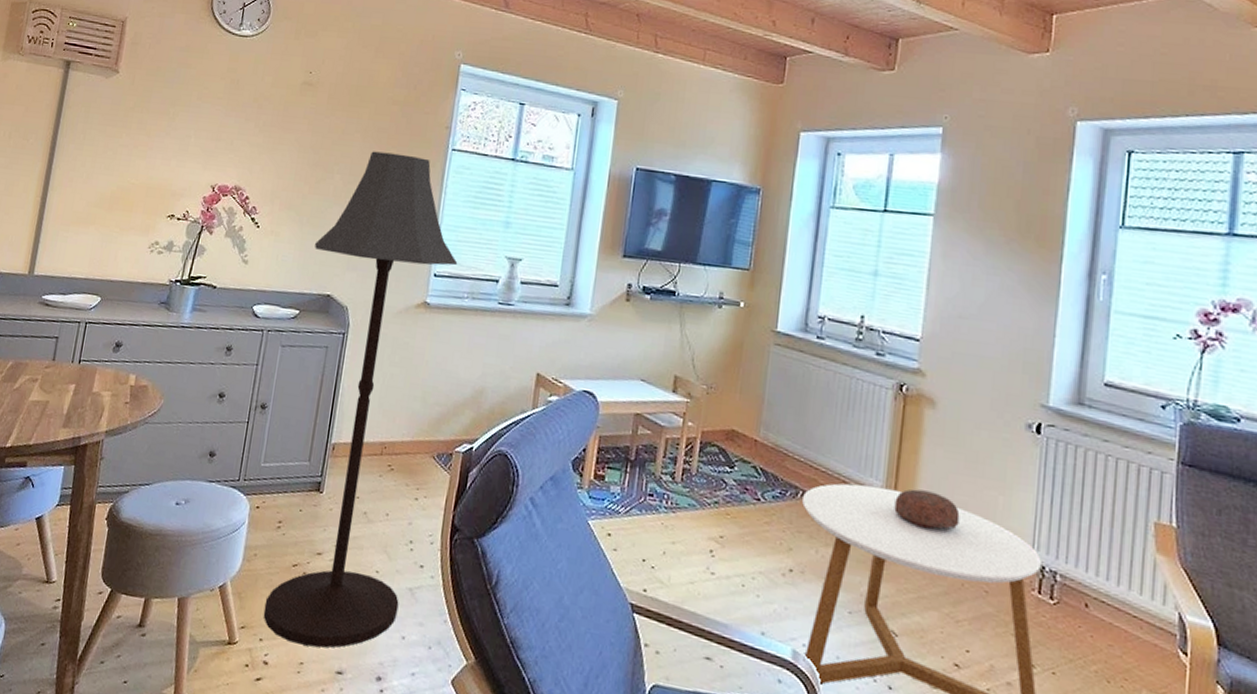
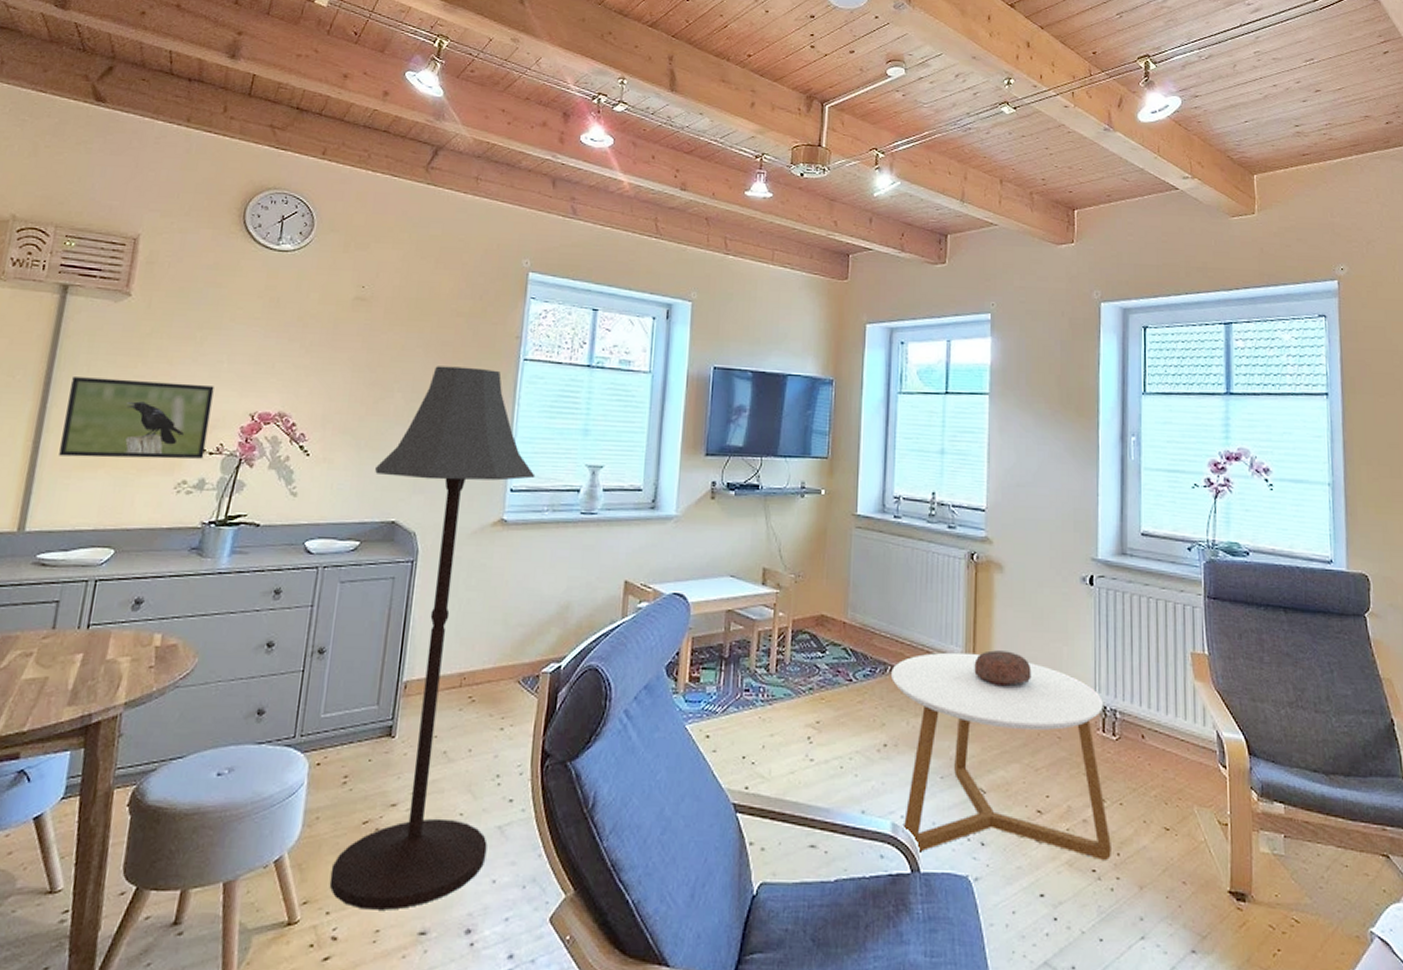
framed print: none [60,143,183,223] -> present [59,377,214,459]

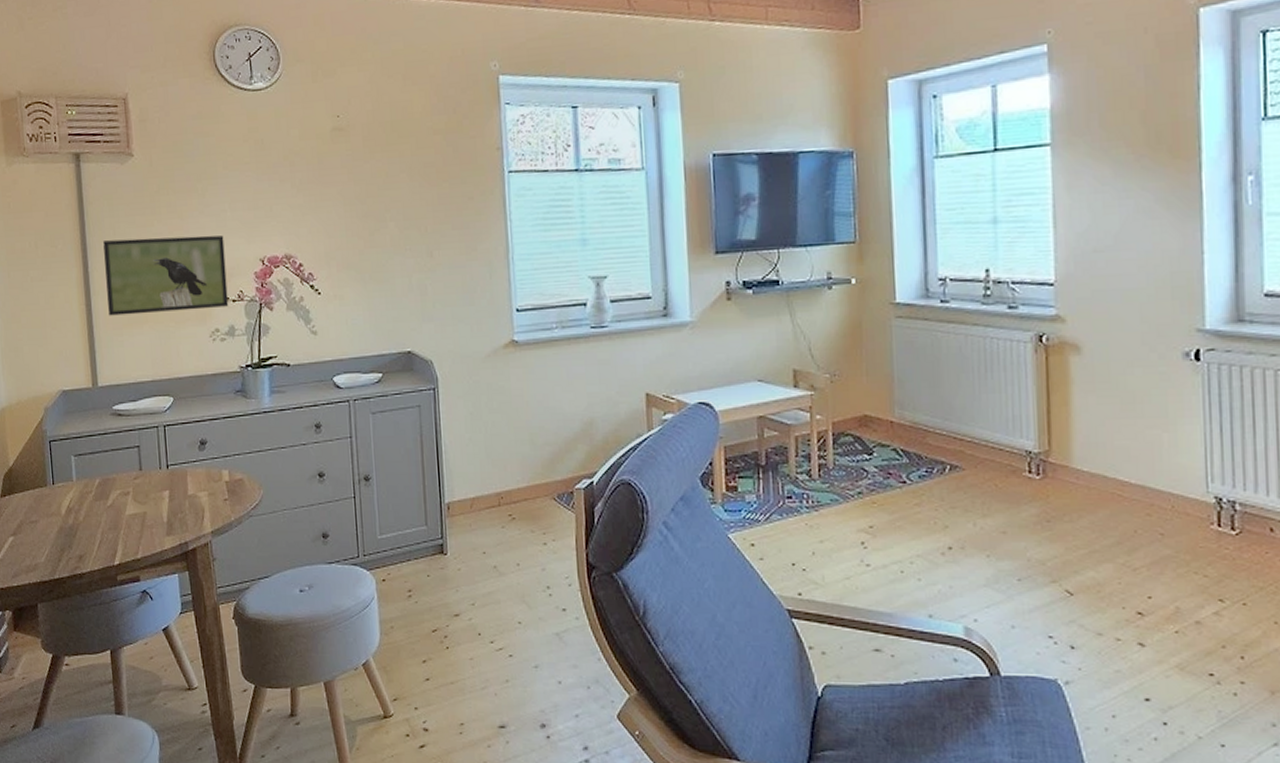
floor lamp: present [329,366,536,910] -> none [383,186,549,707]
coffee table: present [891,652,1111,860] -> none [951,446,1233,663]
decorative bowl: present [974,650,1032,687] -> none [1050,442,1123,481]

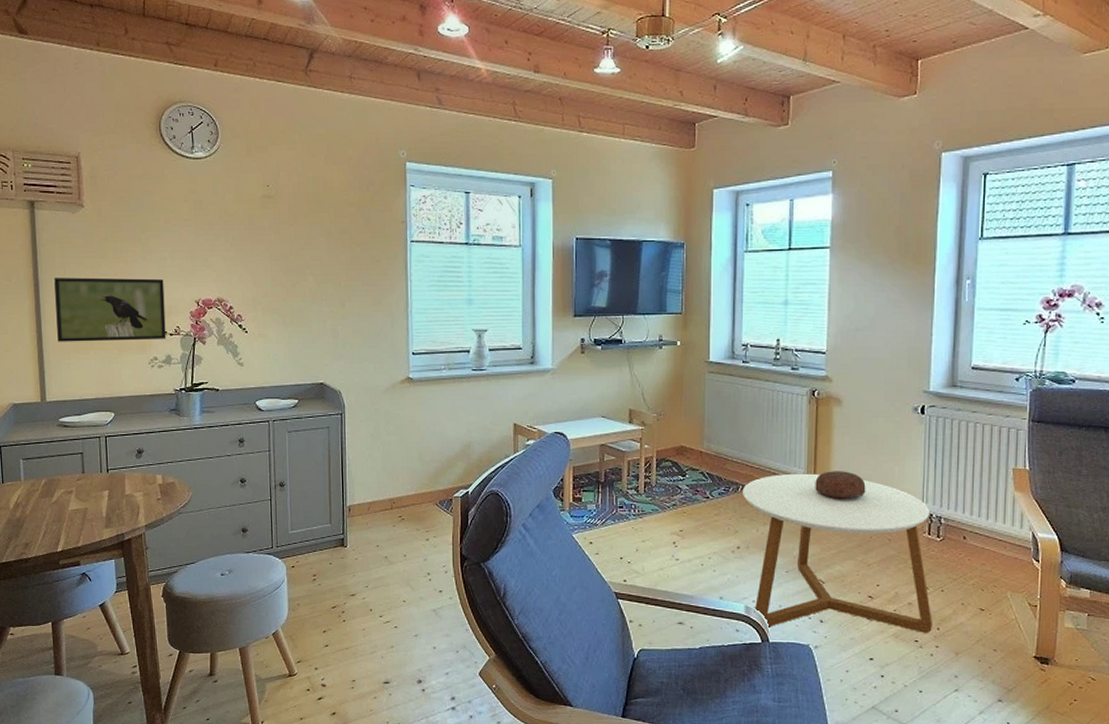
coffee table: none [951,446,1233,663] -> present [743,473,932,633]
decorative bowl: none [1050,442,1123,481] -> present [815,471,866,500]

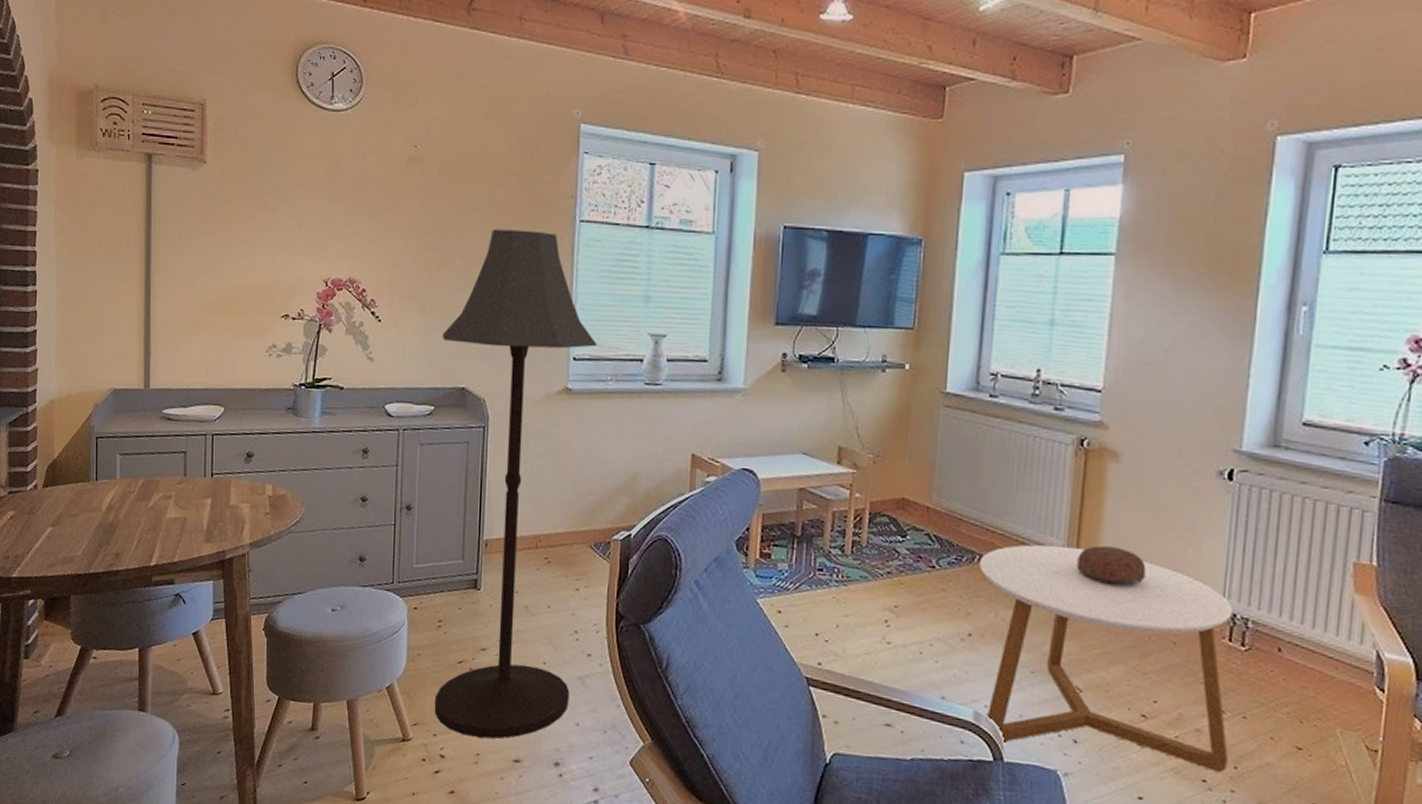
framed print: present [54,277,166,342] -> none [167,245,289,324]
floor lamp: none [301,251,432,667] -> present [434,229,598,739]

